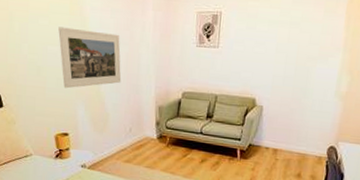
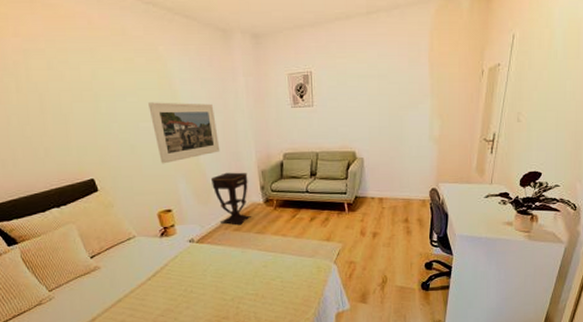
side table: none [108,104,145,158] -> present [210,172,251,225]

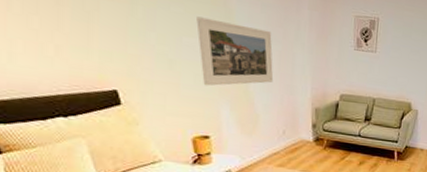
side table: present [210,172,251,225] -> none [258,105,300,161]

